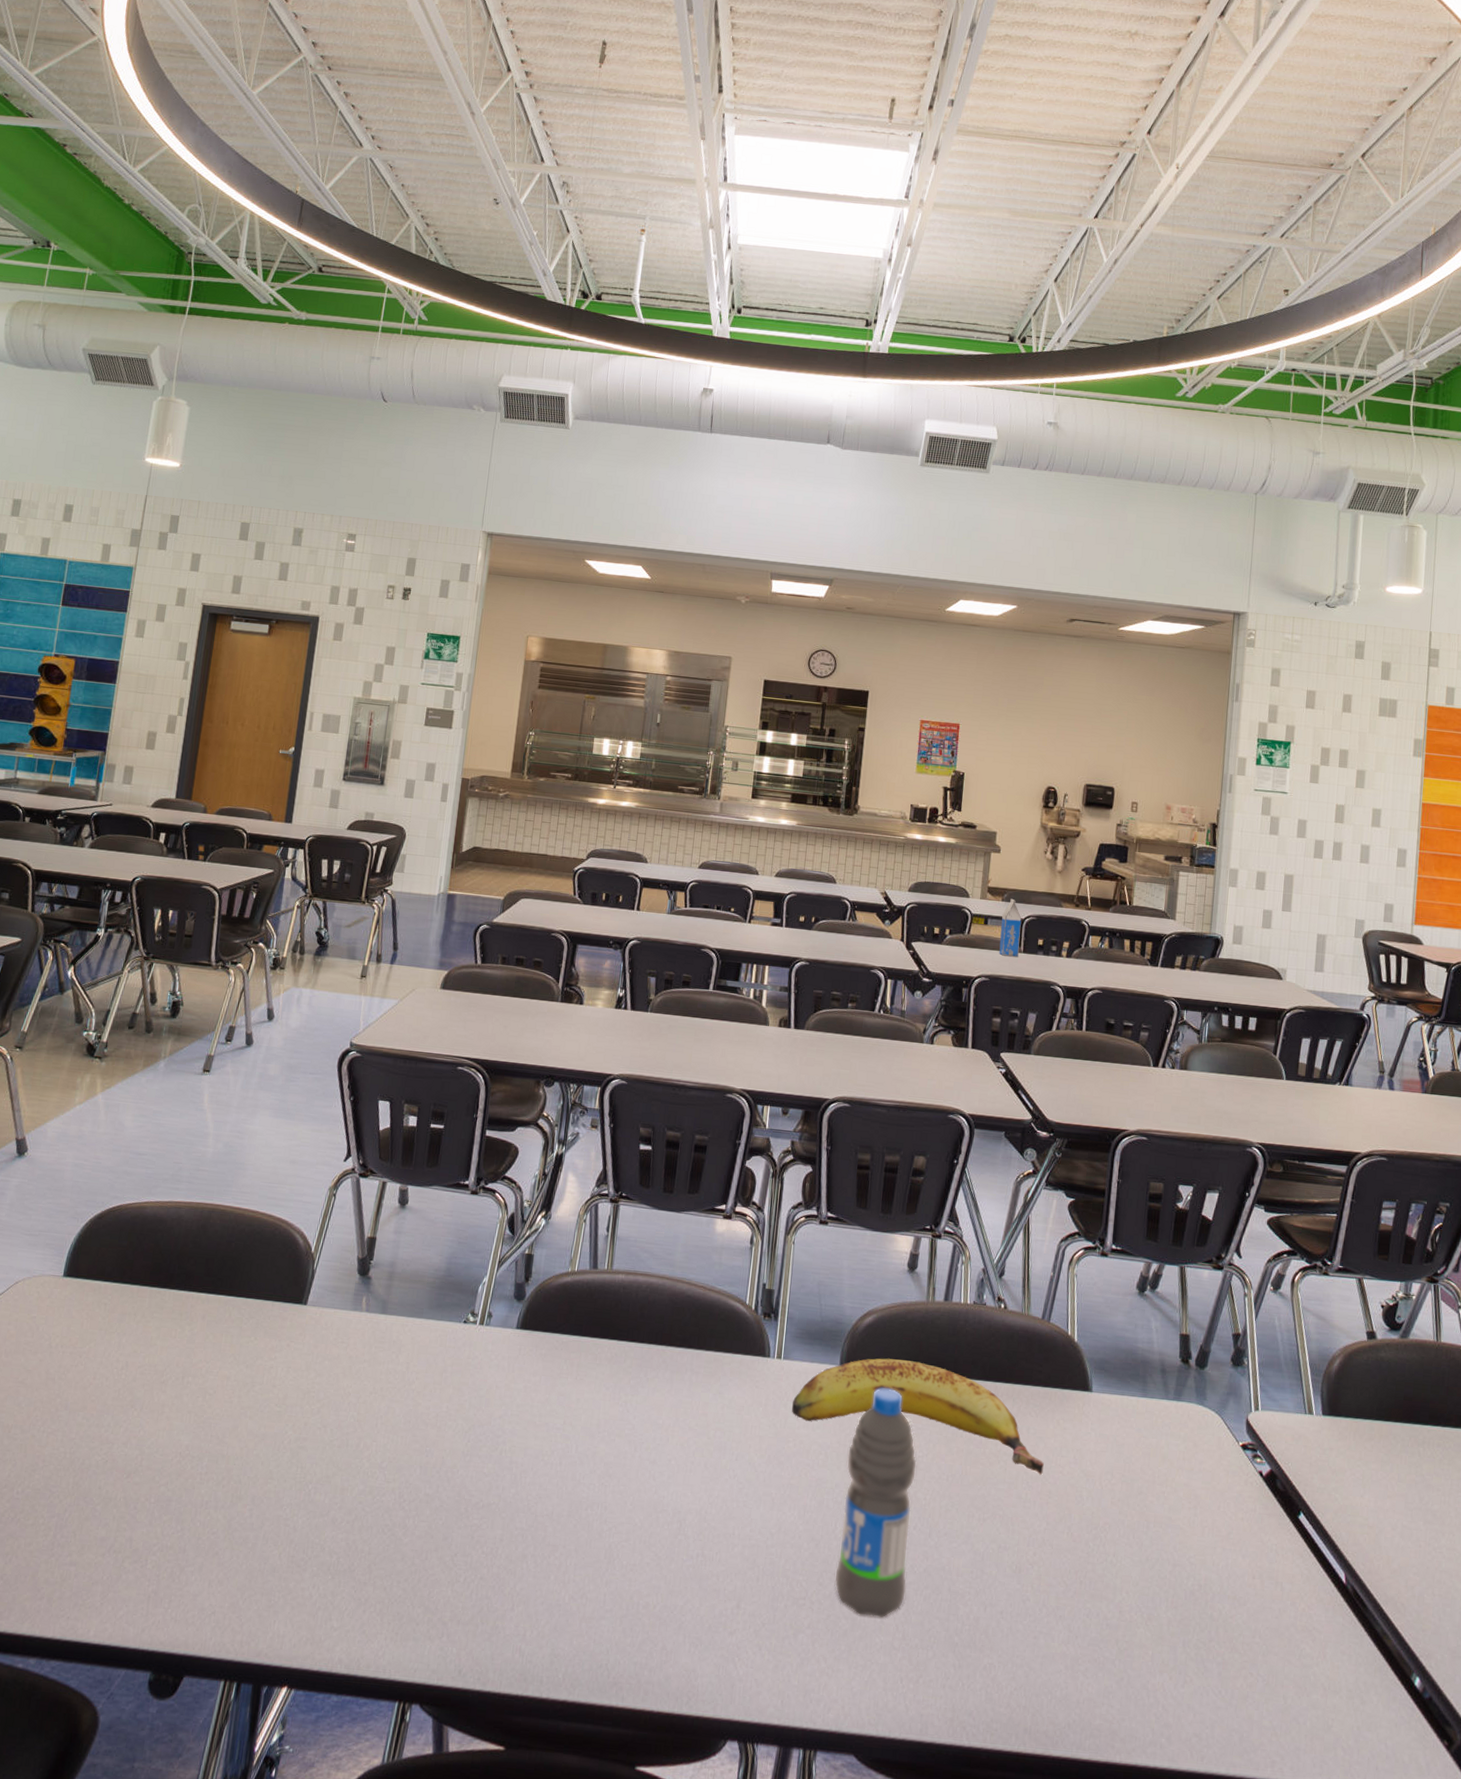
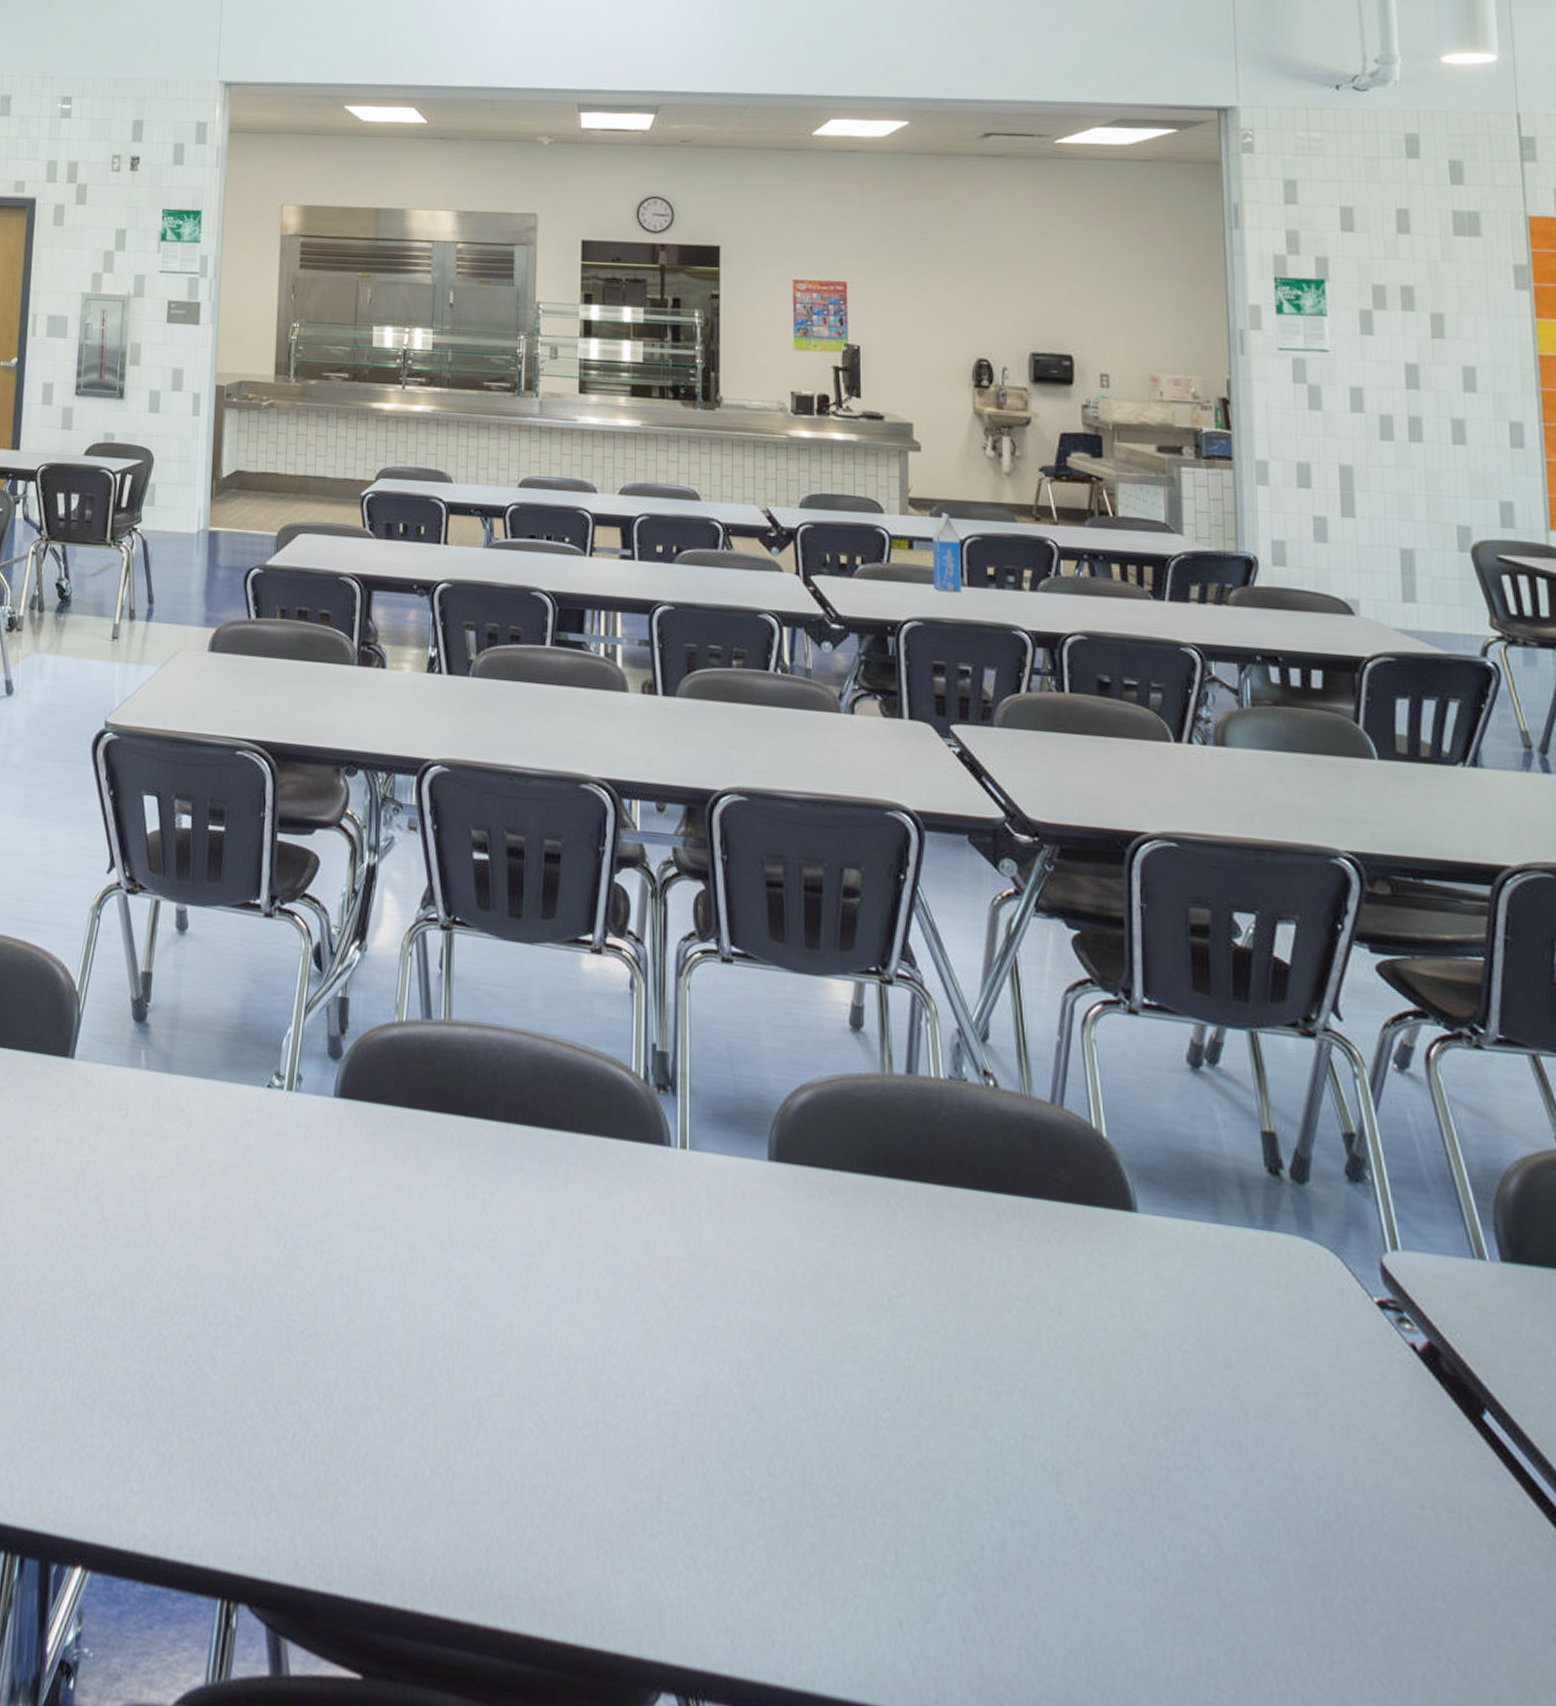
banana: present [792,1358,1044,1475] -> none [708,1152,1077,1332]
water bottle: present [834,1388,917,1617] -> none [790,1195,893,1529]

